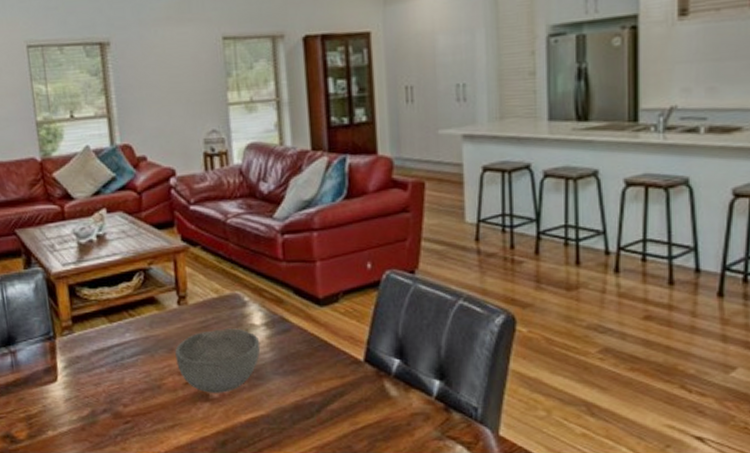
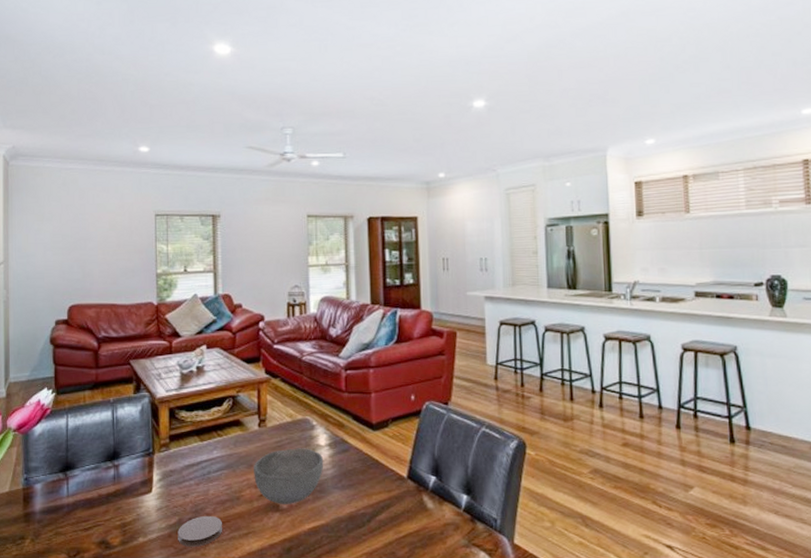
coaster: none [91,406,144,441] -> present [178,515,222,547]

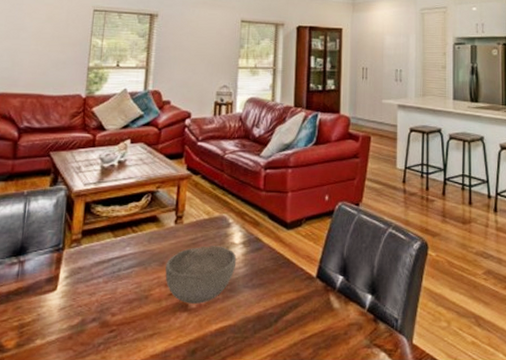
coaster: present [178,515,222,547] -> none [78,315,127,349]

